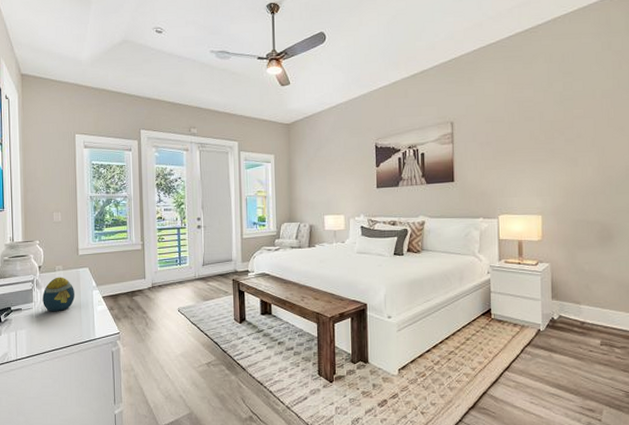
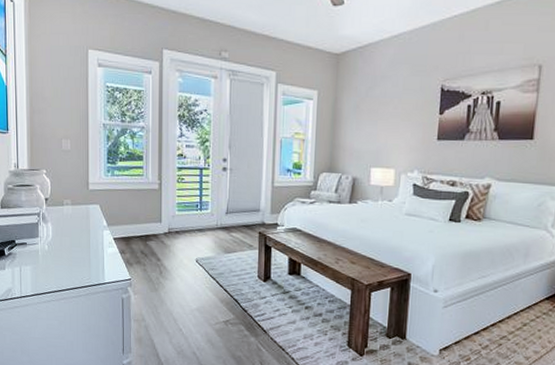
decorative egg: present [42,277,75,312] -> none [49,212,84,250]

